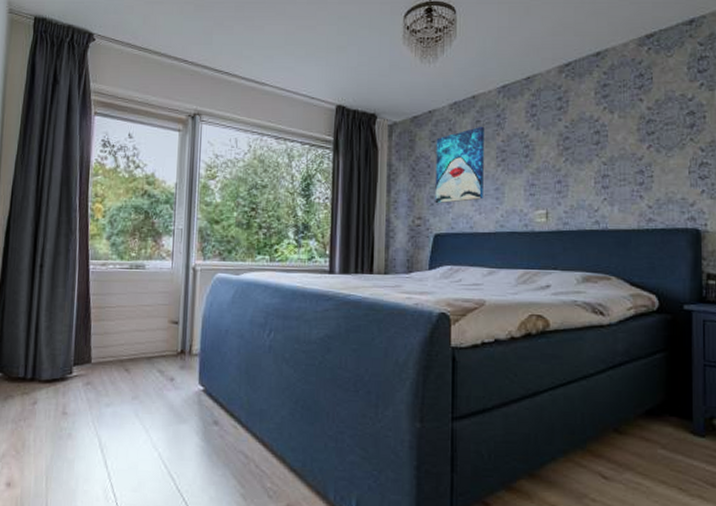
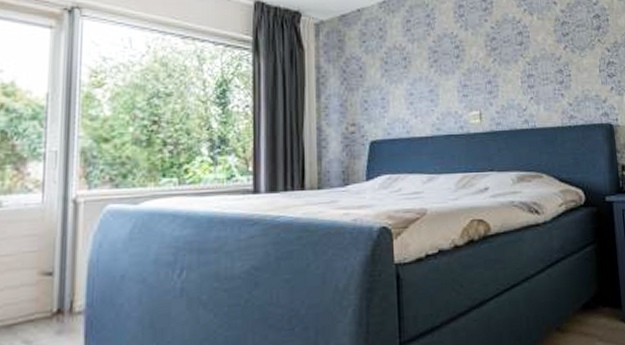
wall art: present [435,126,484,204] -> none [366,26,418,109]

